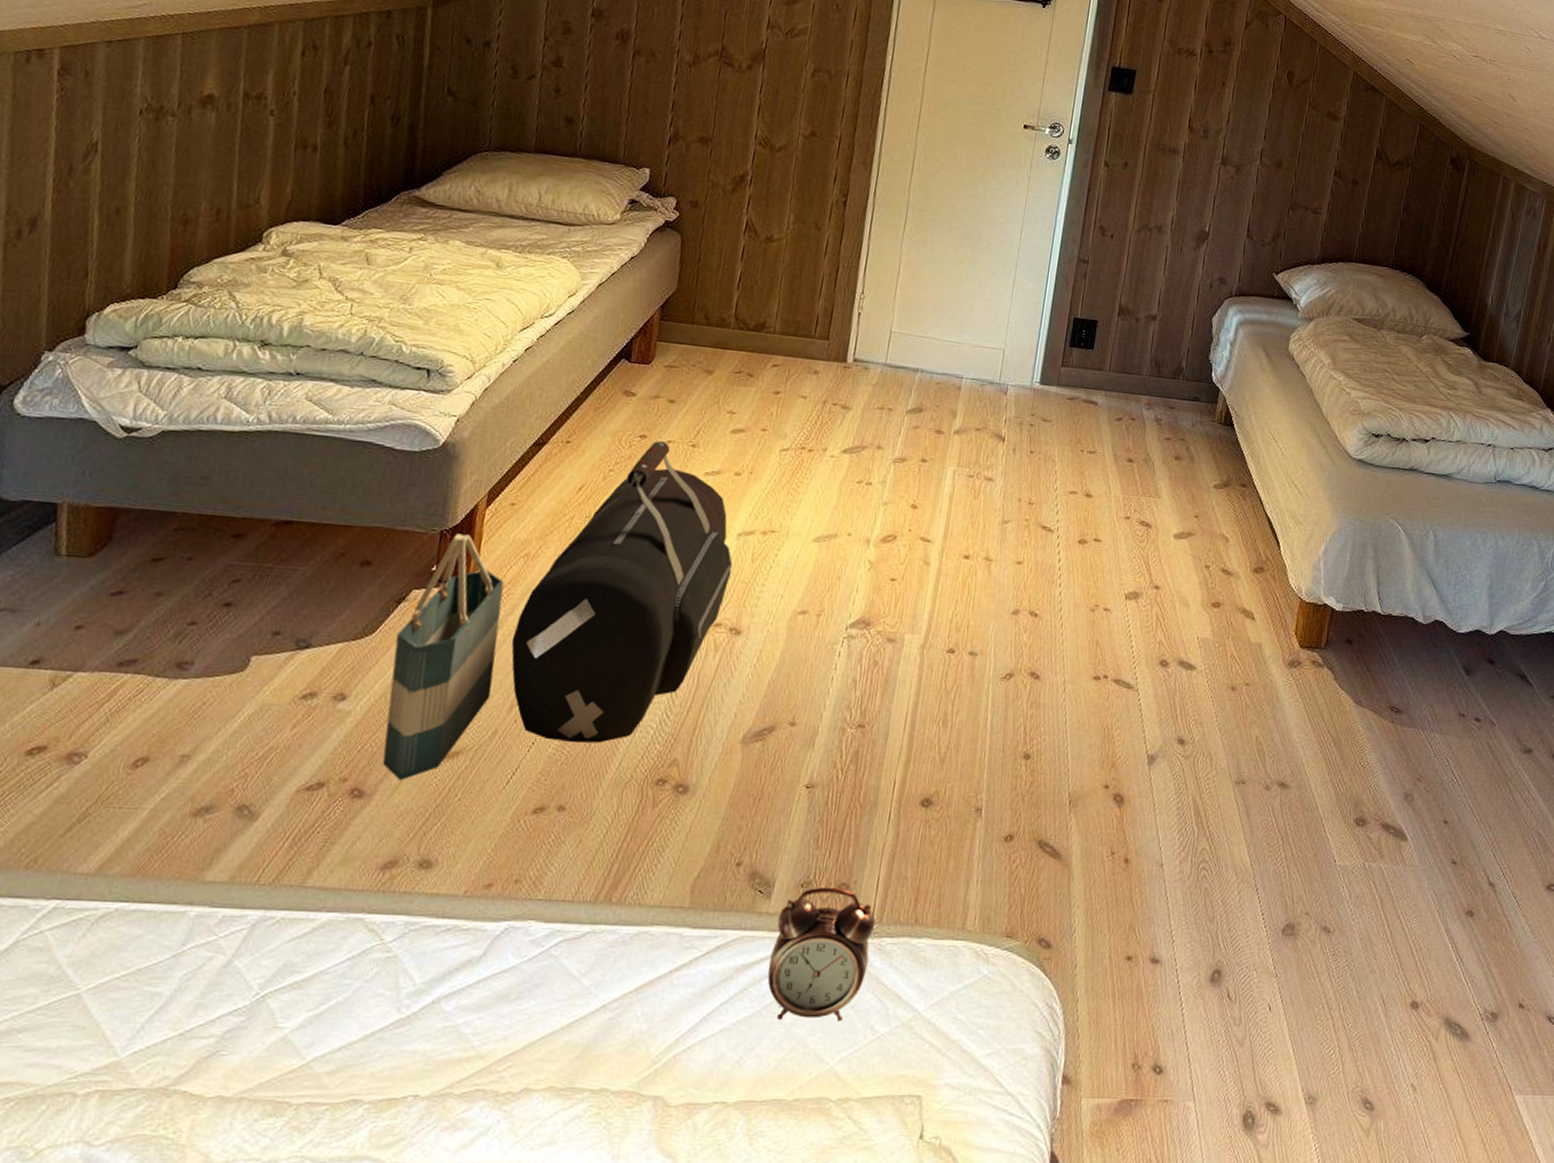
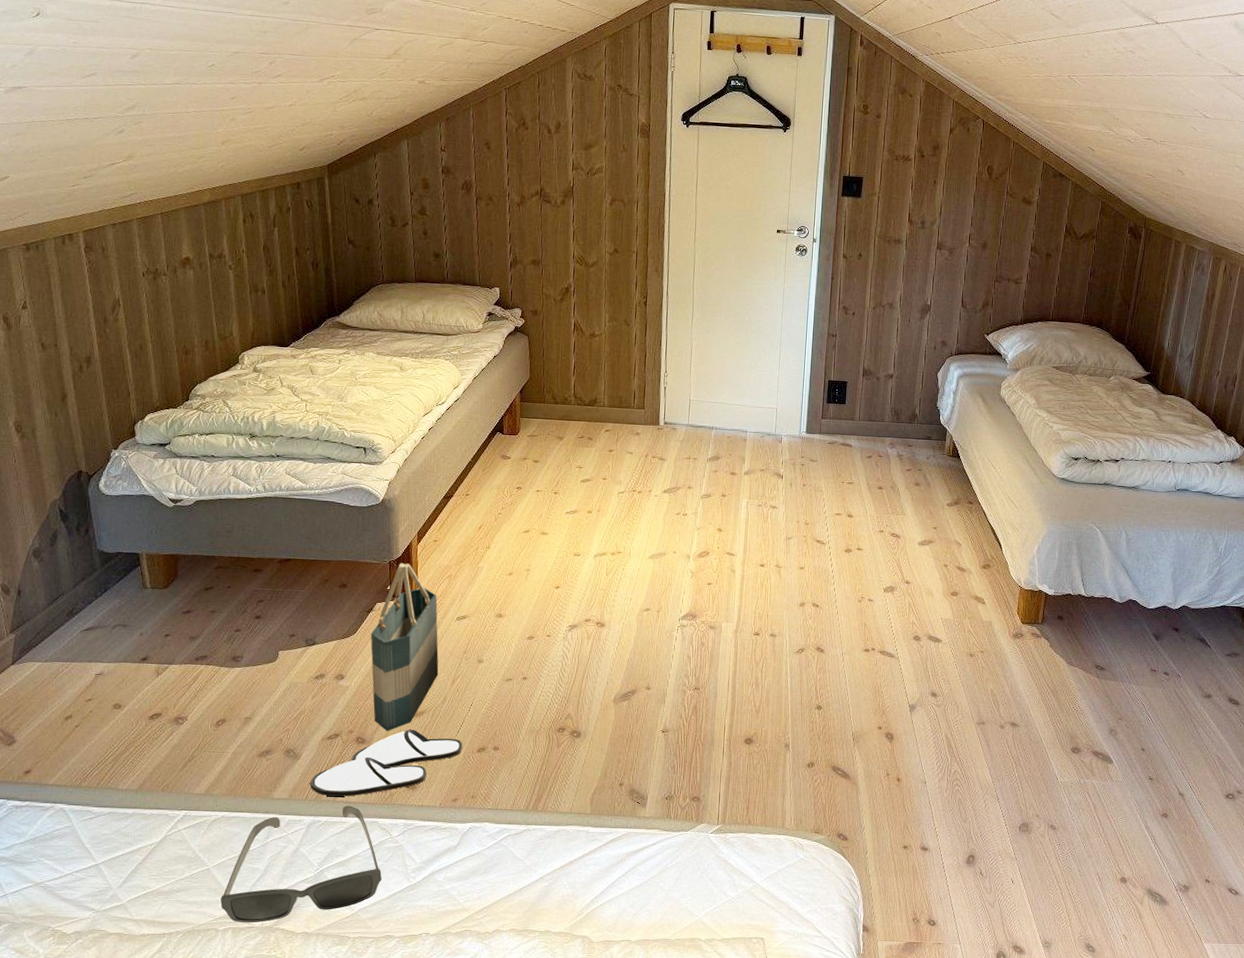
glasses: none [88,893,359,1083] -> present [220,805,382,923]
slippers: none [266,778,513,880] -> present [310,729,463,797]
duffel bag: present [511,441,733,743] -> none [447,491,593,704]
alarm clock: present [767,887,876,1023] -> none [649,799,721,889]

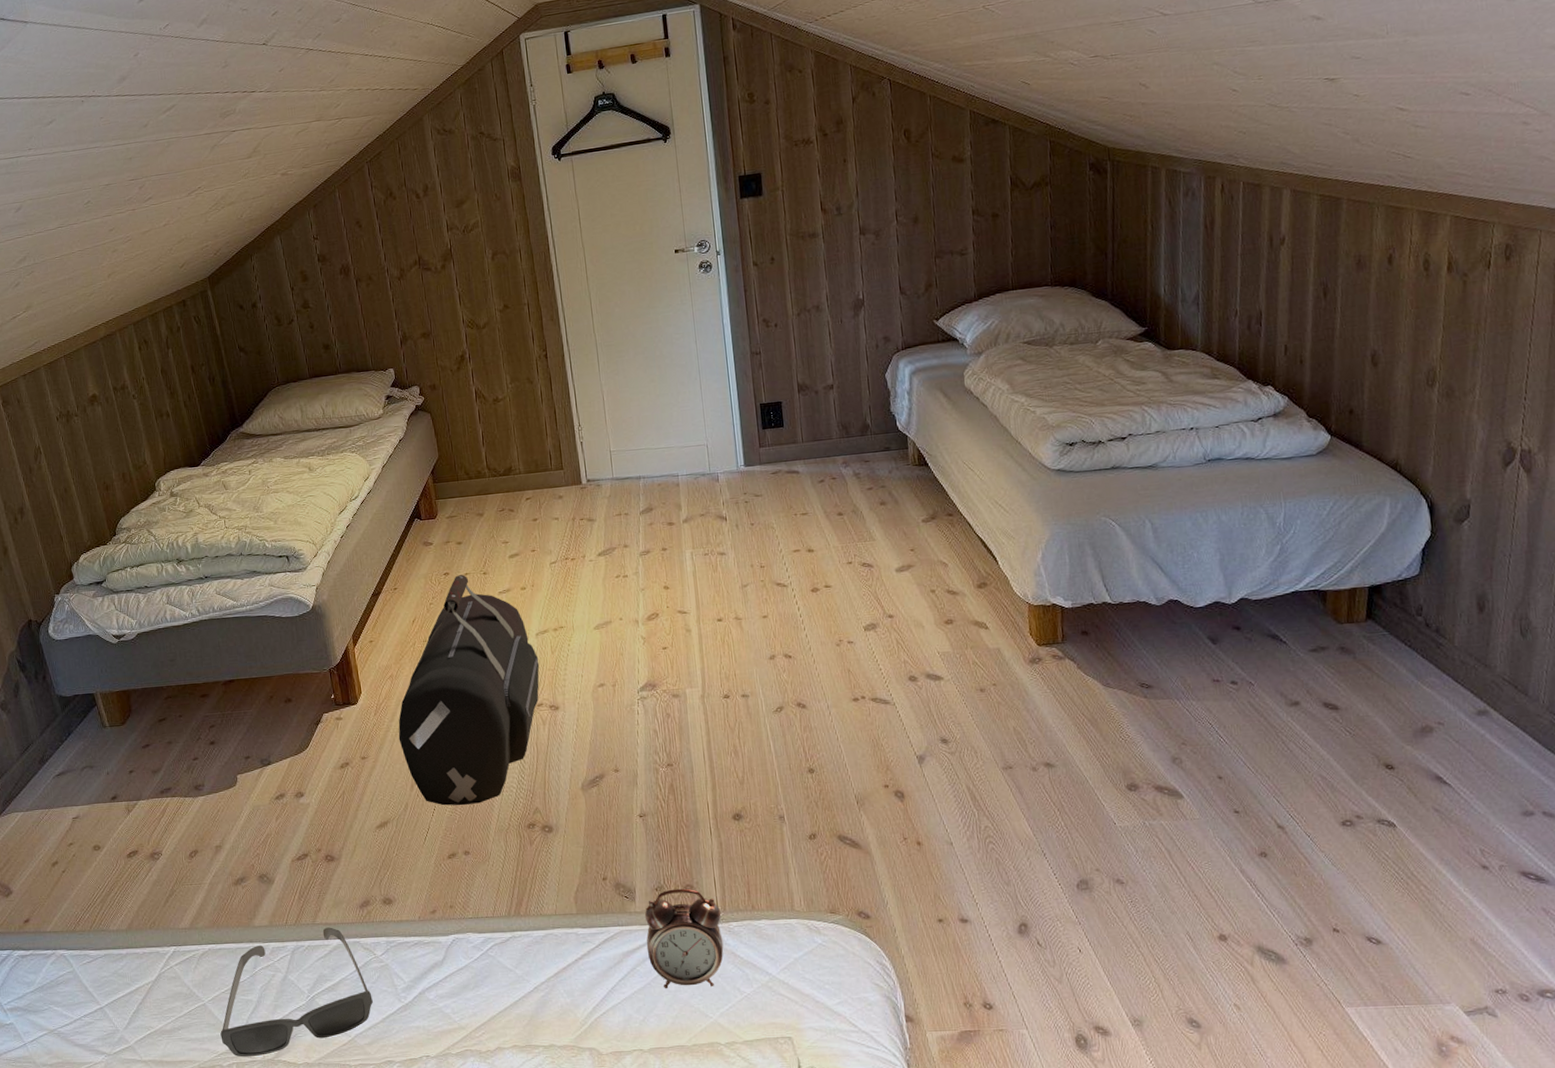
slippers: present [310,729,463,797] -> none [287,841,433,919]
tote bag: present [370,563,439,732] -> none [322,668,396,847]
duffel bag: none [447,491,593,704] -> present [398,574,540,806]
alarm clock: none [649,799,721,889] -> present [644,888,724,988]

